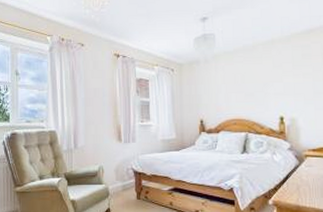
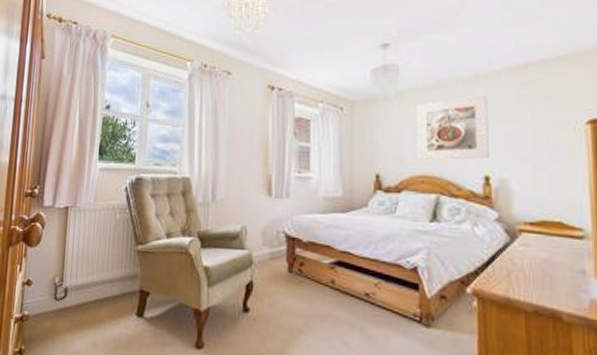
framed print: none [229,55,283,106] -> present [417,95,489,160]

